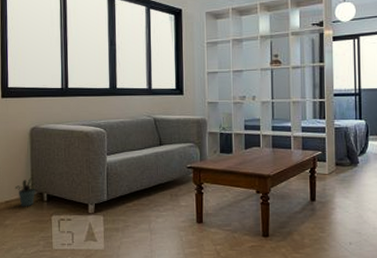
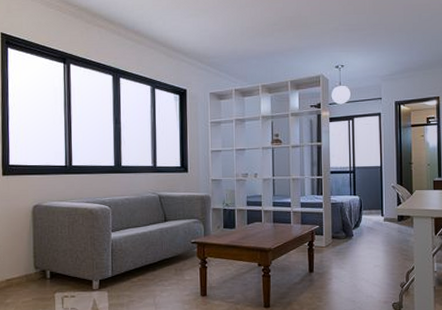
potted plant: present [14,177,37,207] -> none [16,255,40,285]

